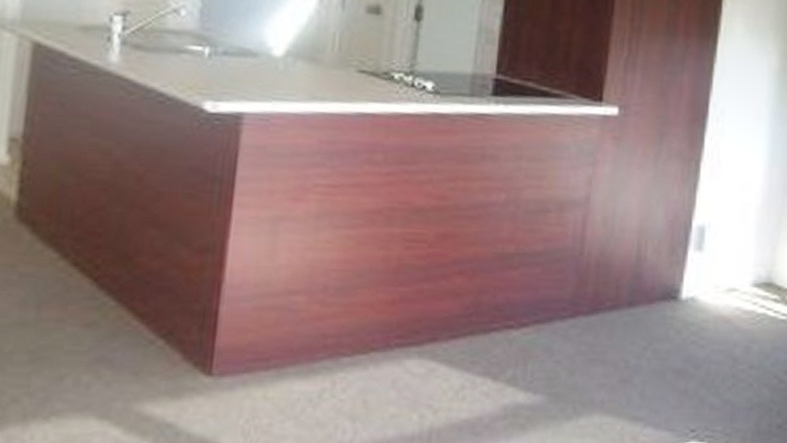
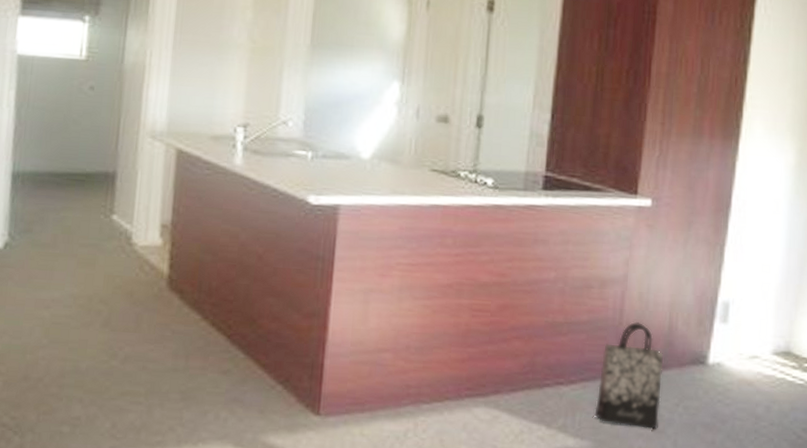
shopping bag: none [549,252,630,378] -> present [594,322,664,429]

